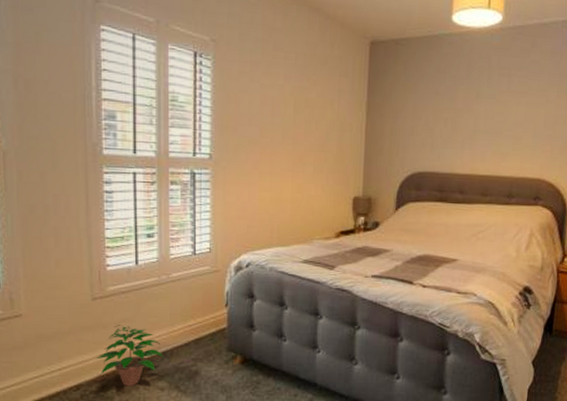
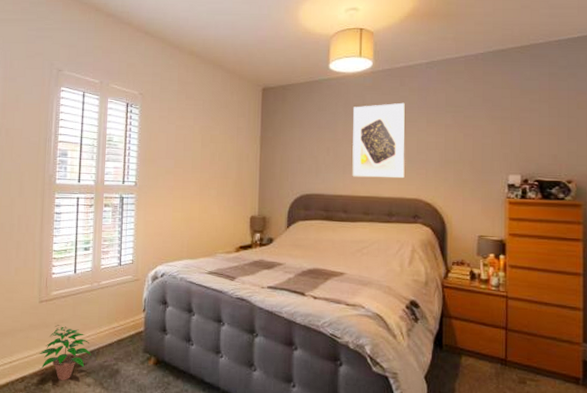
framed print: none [471,67,535,156] -> present [352,102,406,179]

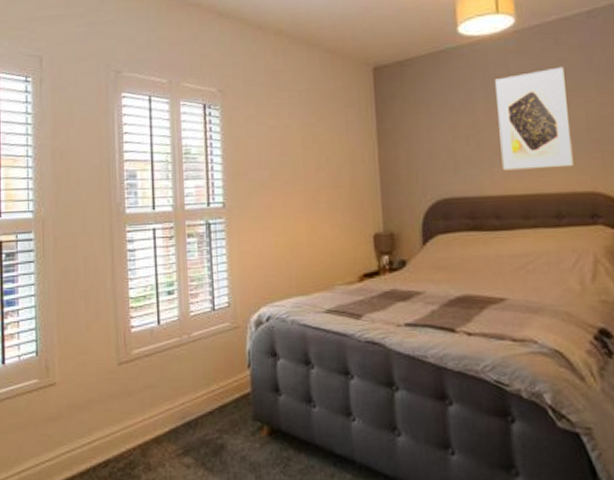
potted plant: present [39,325,92,381] -> none [123,392,189,463]

